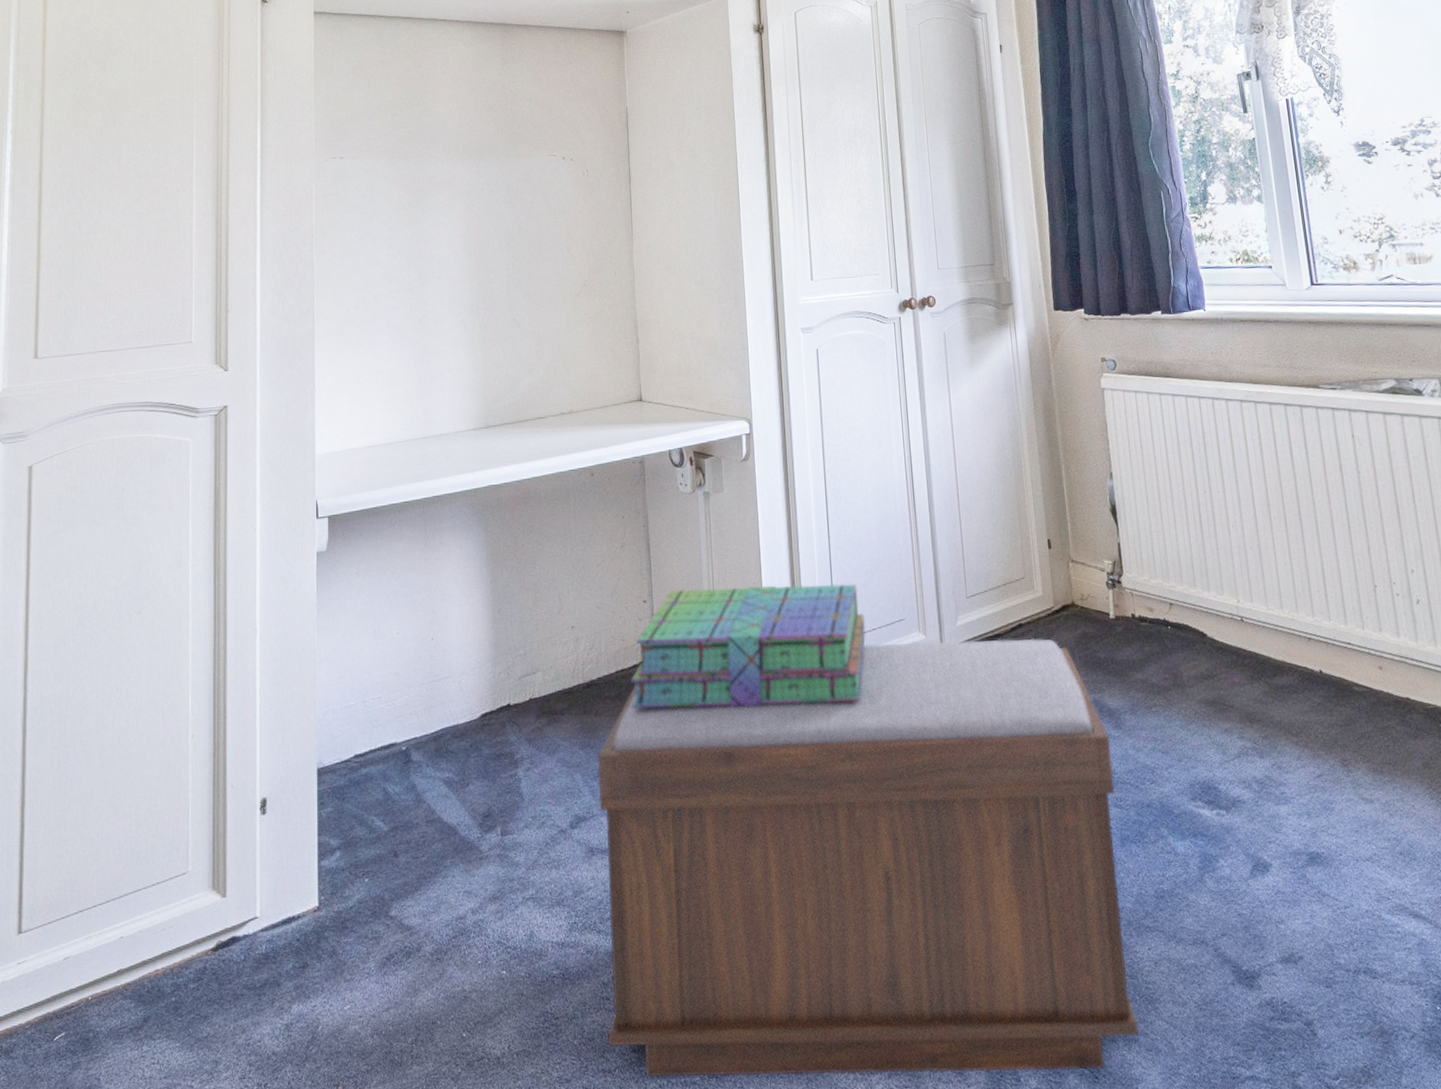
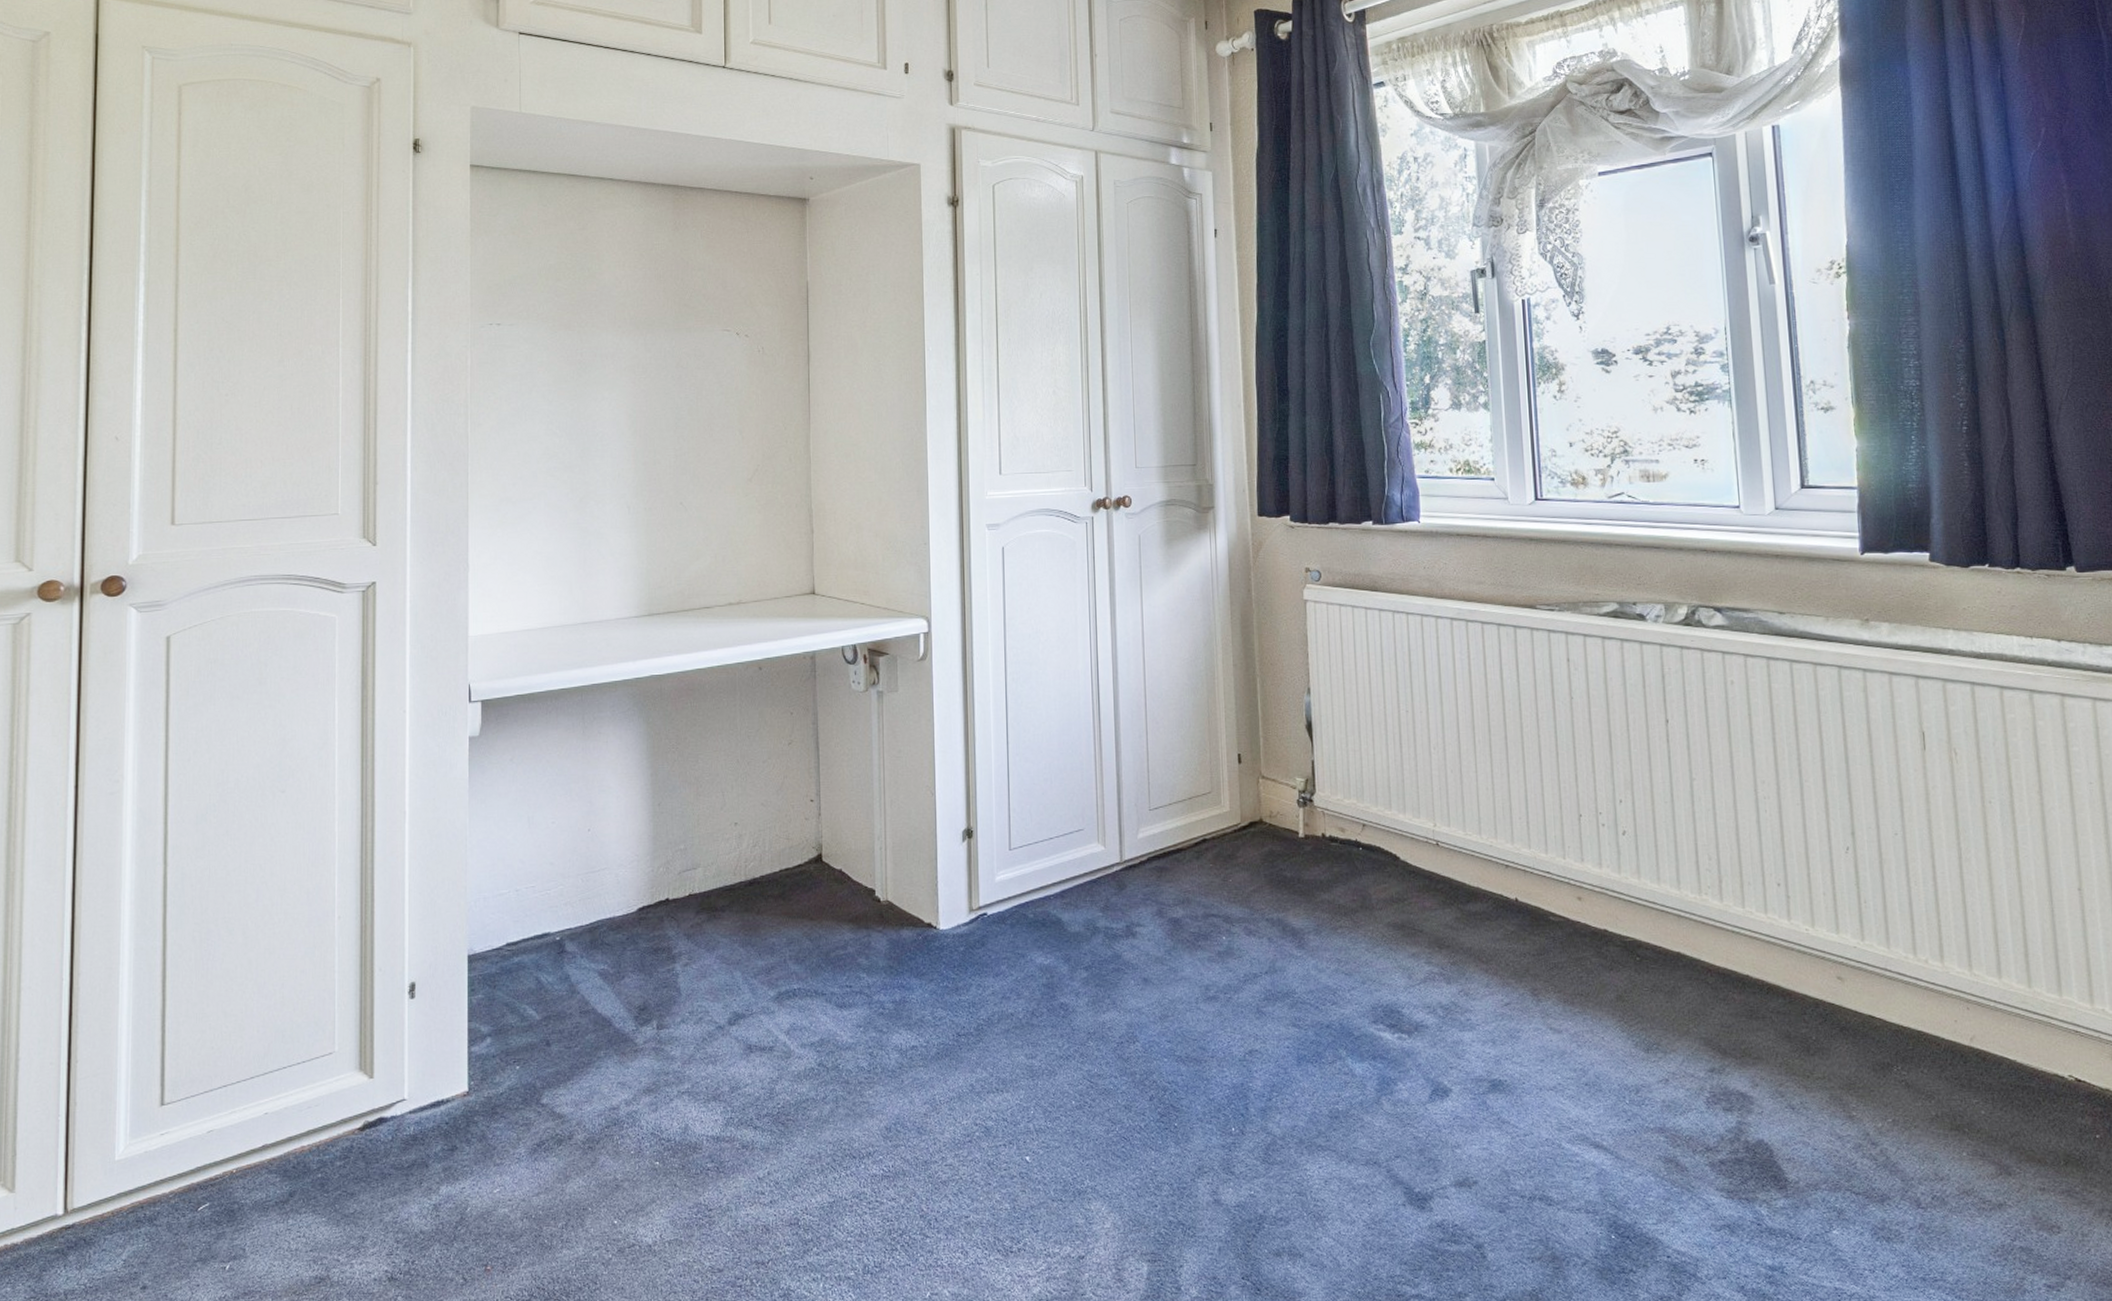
bench: present [597,638,1139,1078] -> none [758,853,1305,1283]
stack of books: present [631,584,866,709] -> none [795,789,1043,912]

